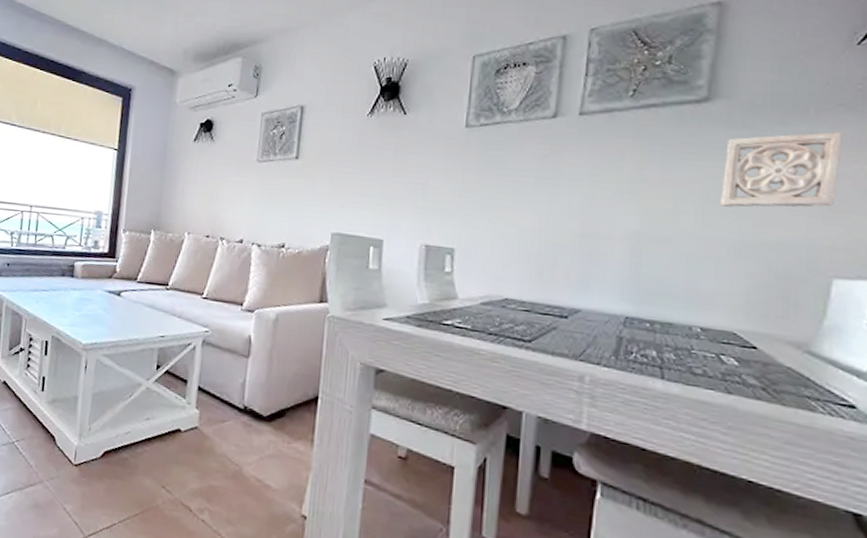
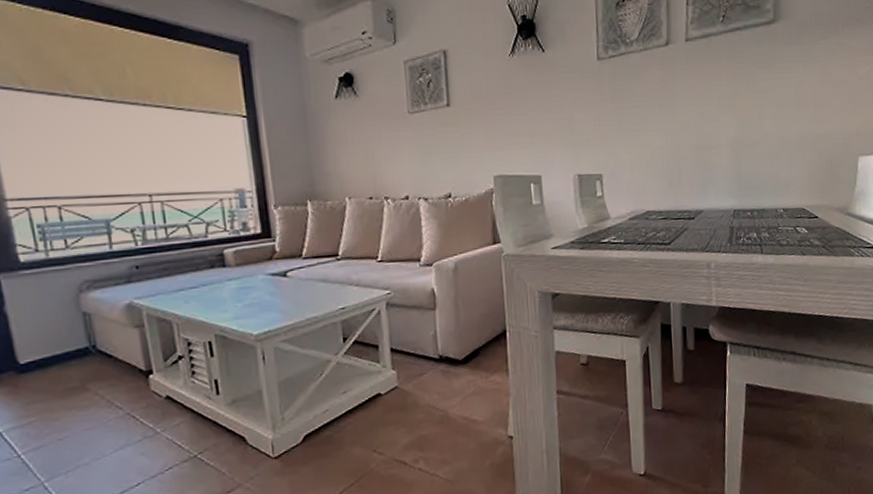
wall ornament: present [720,132,842,207] -> none [788,42,859,110]

